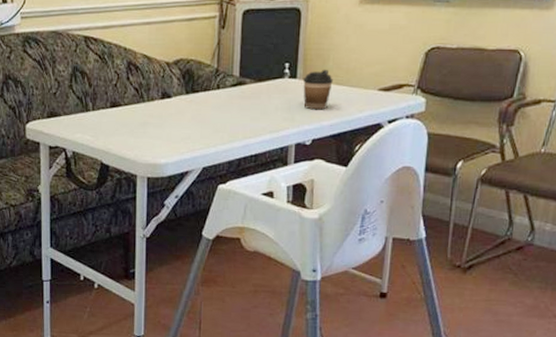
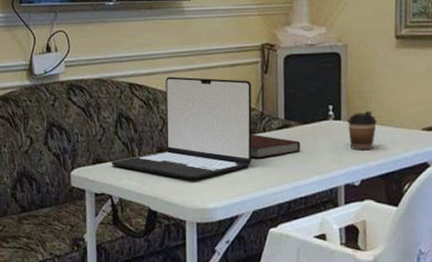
laptop: none [65,30,208,135] -> present [111,76,252,180]
notebook: none [204,90,255,115] -> present [251,134,301,158]

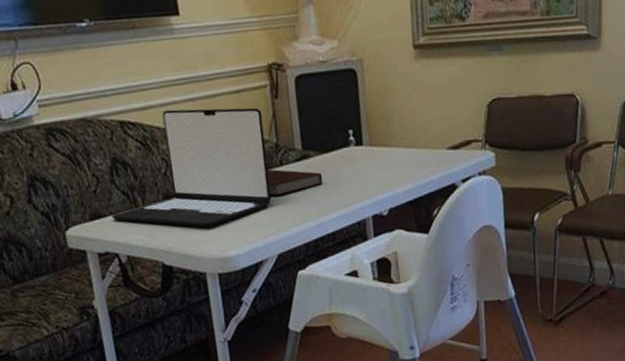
coffee cup: present [348,110,377,151] -> none [370,132,401,177]

